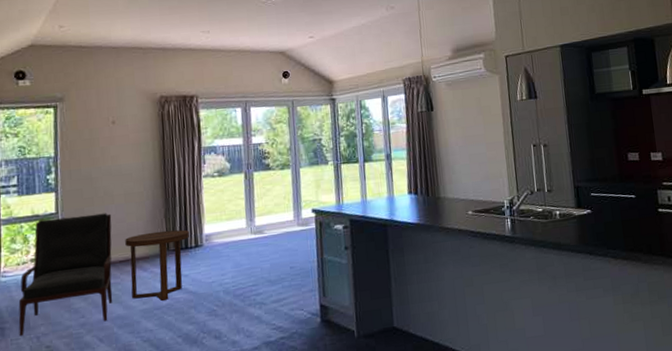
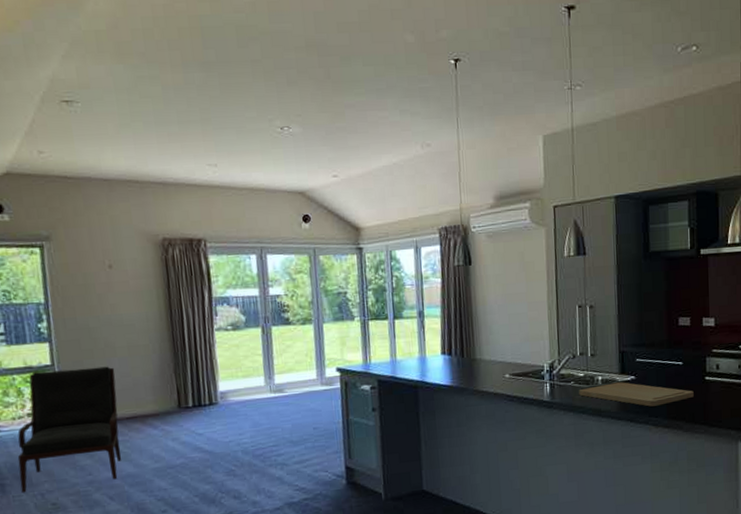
side table: present [125,229,189,301] -> none [131,386,202,459]
cutting board: none [538,216,649,239] -> present [579,382,694,407]

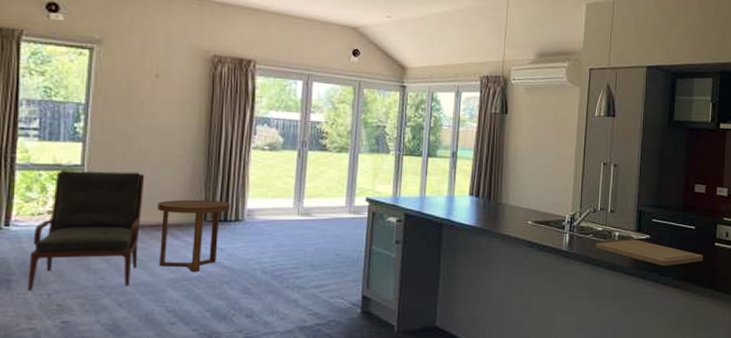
side table: none [131,386,202,459] -> present [158,199,230,272]

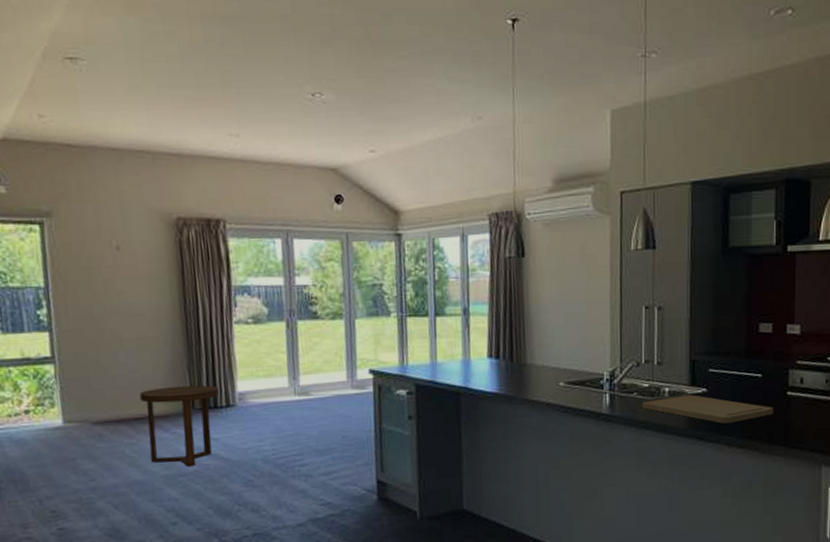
armchair: present [27,169,145,291] -> none [13,360,128,499]

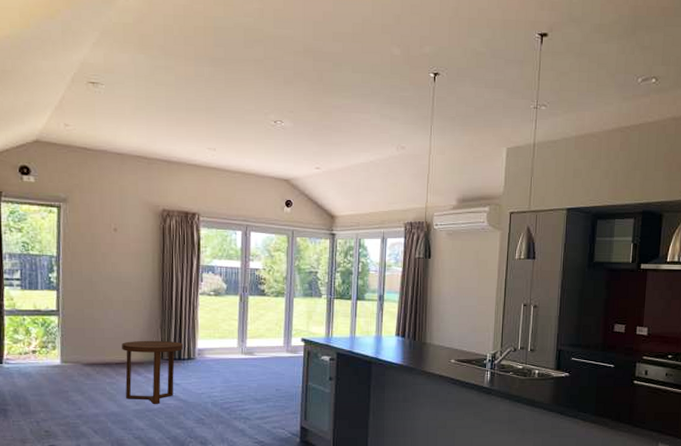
cutting board: present [642,395,773,424] -> none [516,377,622,402]

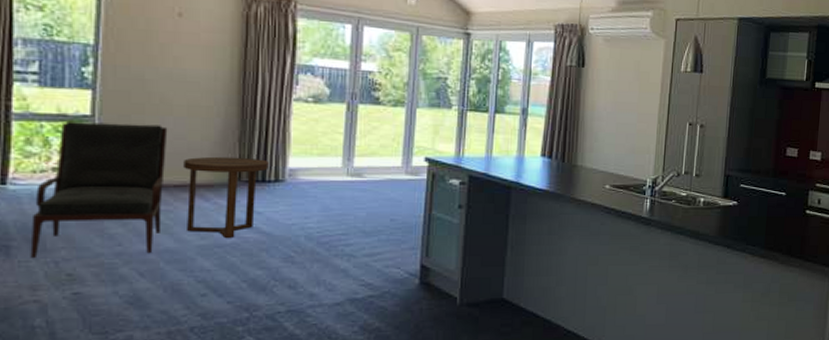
armchair: none [20,314,110,419] -> present [30,120,168,259]

